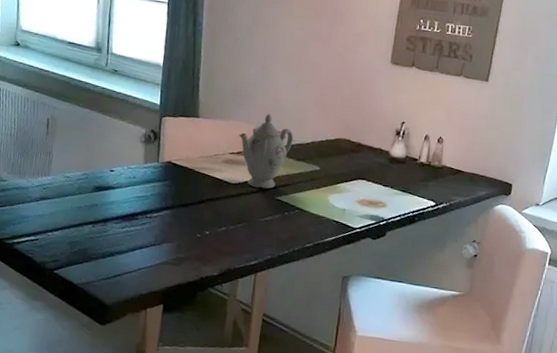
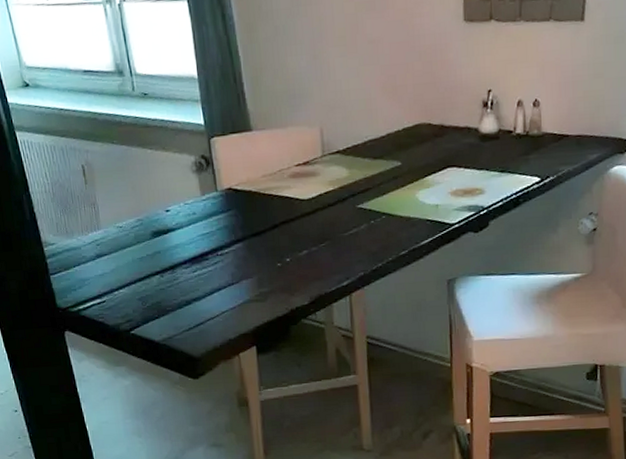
teapot: present [238,114,294,189] -> none [301,111,365,200]

